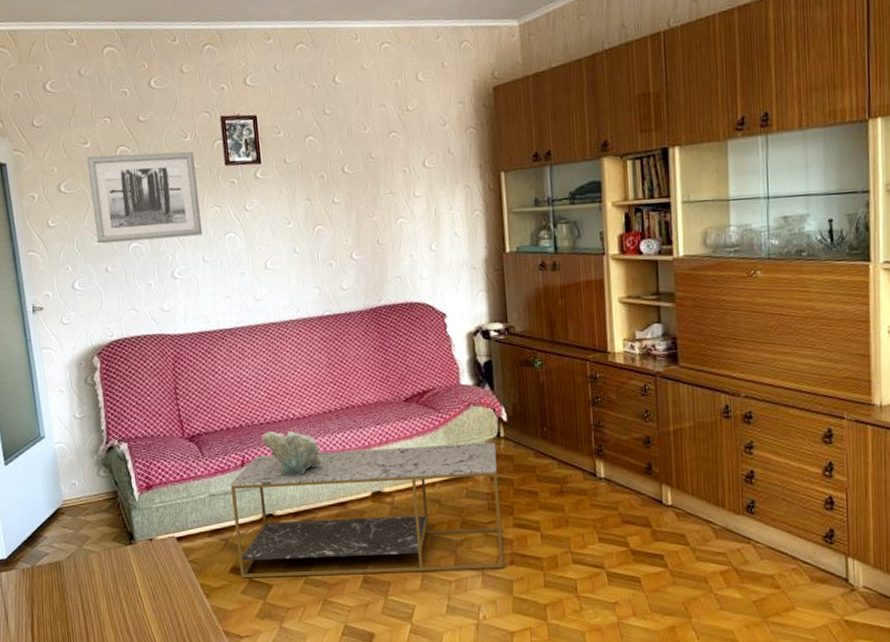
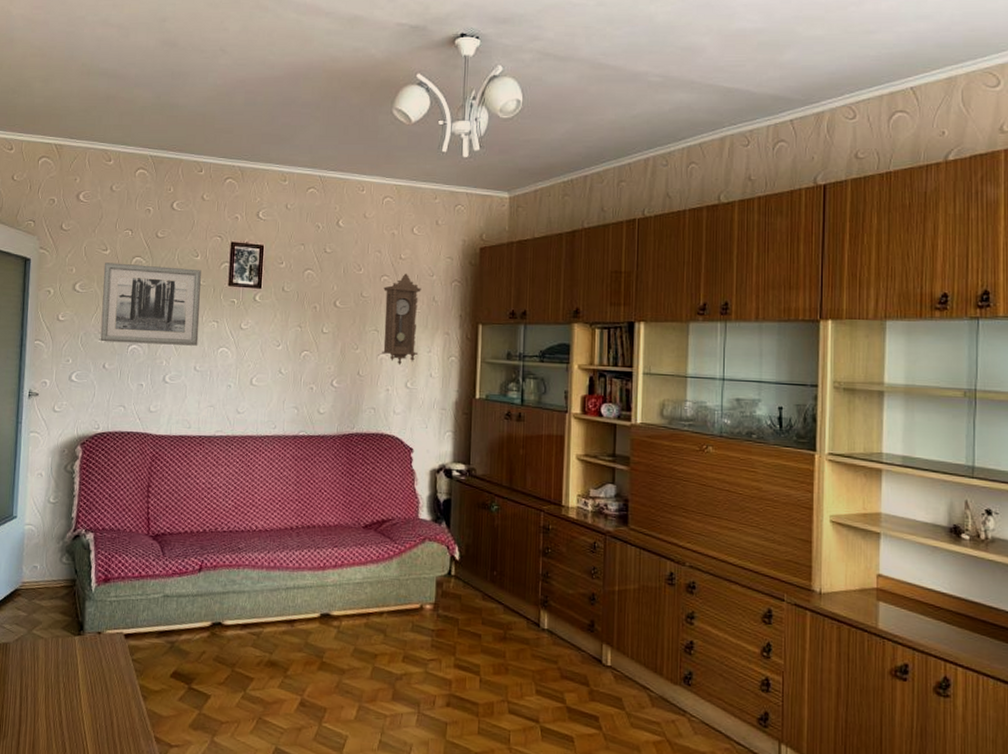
coffee table: present [230,443,504,579] -> none [180,562,446,709]
decorative bowl: present [261,430,323,477] -> none [222,539,278,588]
pendulum clock: none [393,126,440,228] -> present [382,273,421,366]

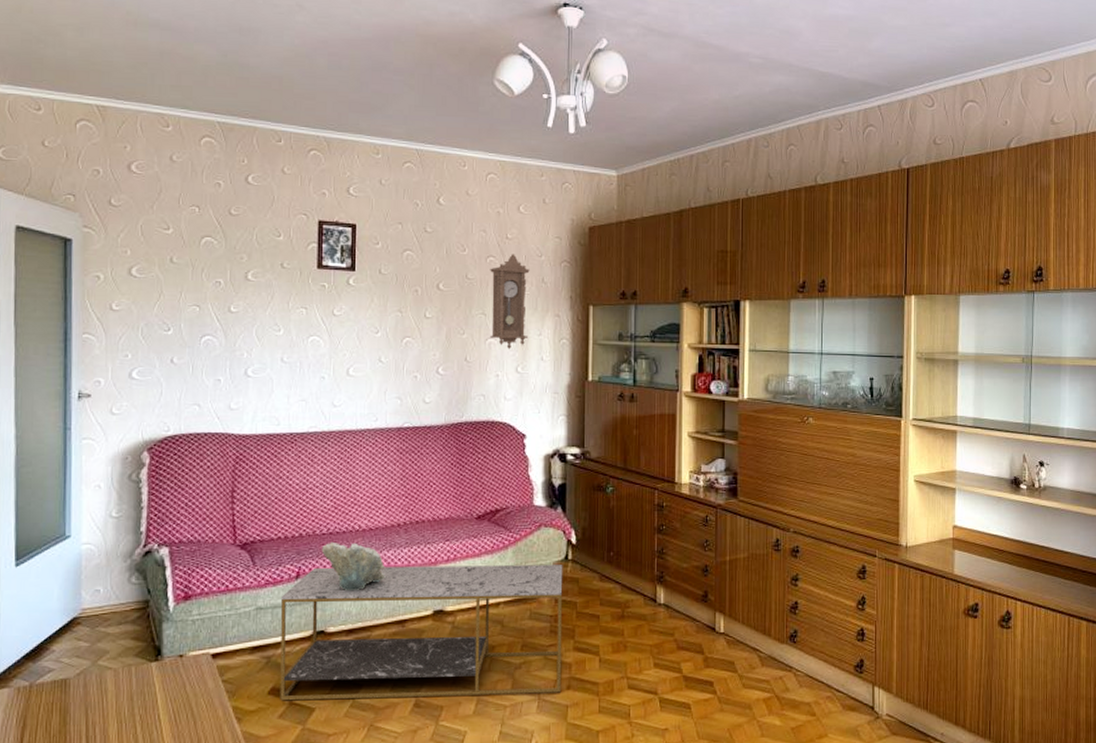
wall art: present [100,262,201,346] -> none [165,243,285,335]
coffee table: none [180,562,446,709] -> present [280,565,563,701]
decorative bowl: none [222,539,278,588] -> present [322,541,386,592]

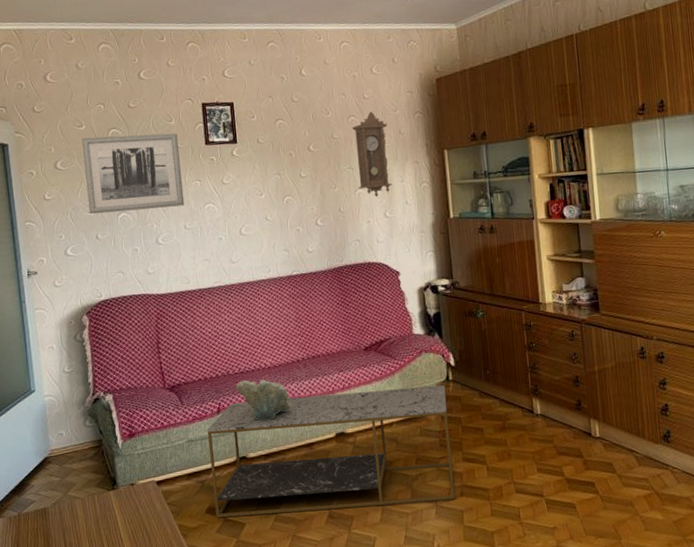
wall art: none [165,243,285,335] -> present [81,133,185,214]

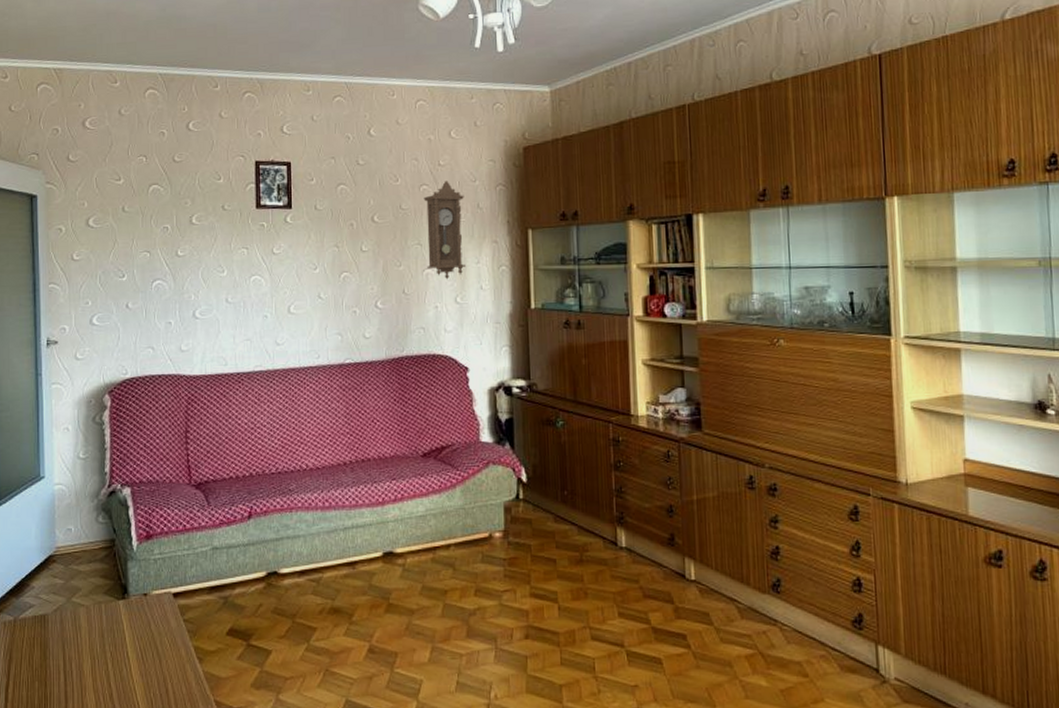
wall art: present [81,133,185,214] -> none [118,192,228,280]
coffee table: present [207,385,455,518] -> none [234,505,519,643]
decorative bowl: present [236,379,292,422] -> none [272,481,334,532]

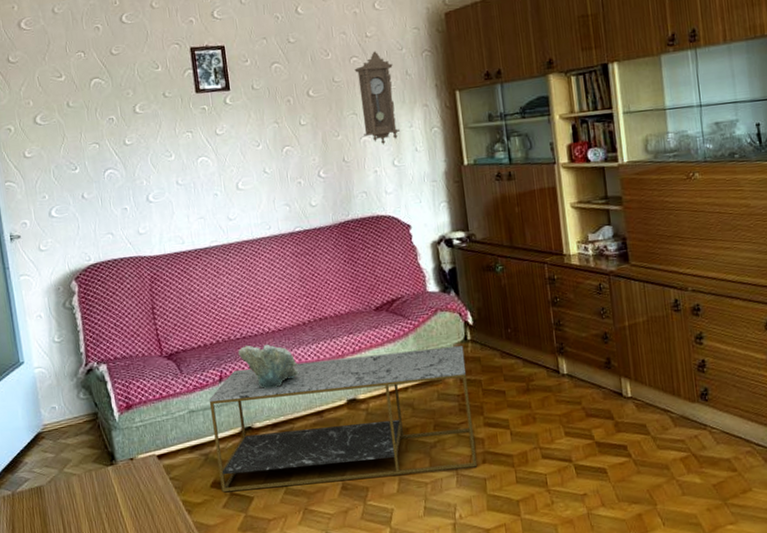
coffee table: none [234,505,519,643] -> present [208,346,477,493]
decorative bowl: none [272,481,334,532] -> present [238,344,299,389]

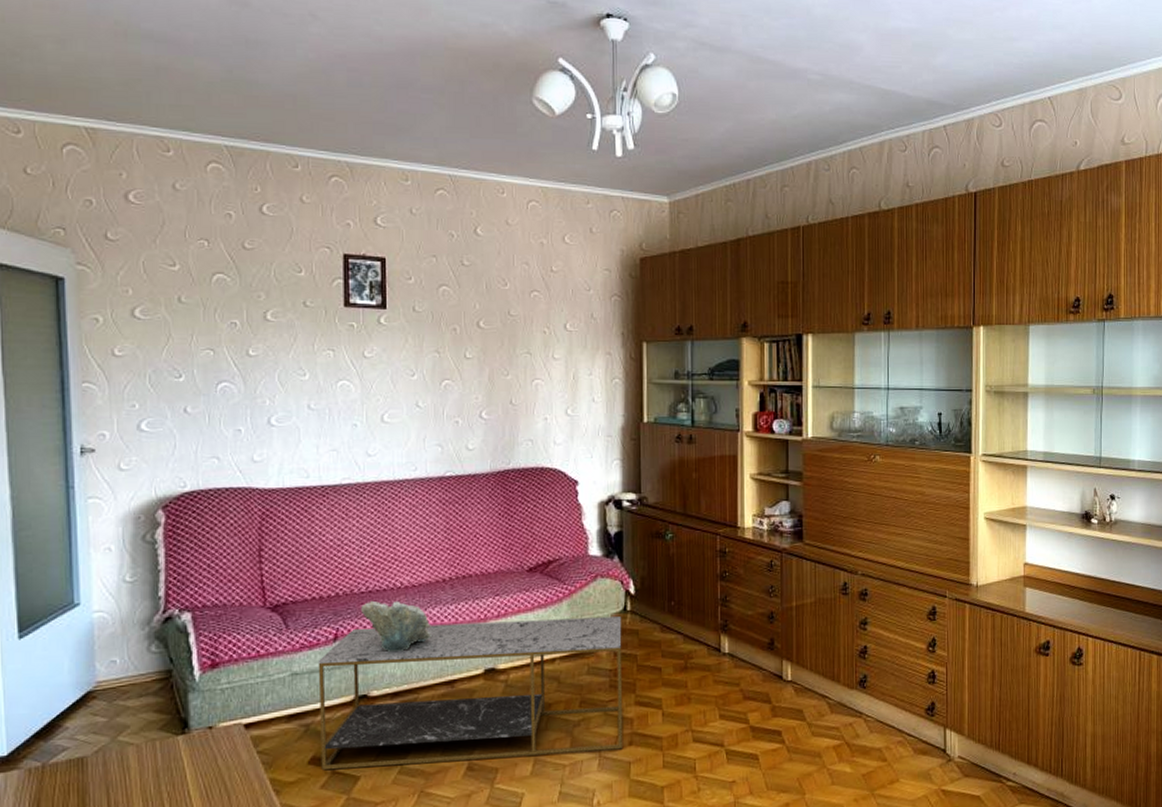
pendulum clock: present [354,51,401,145] -> none [534,288,579,391]

